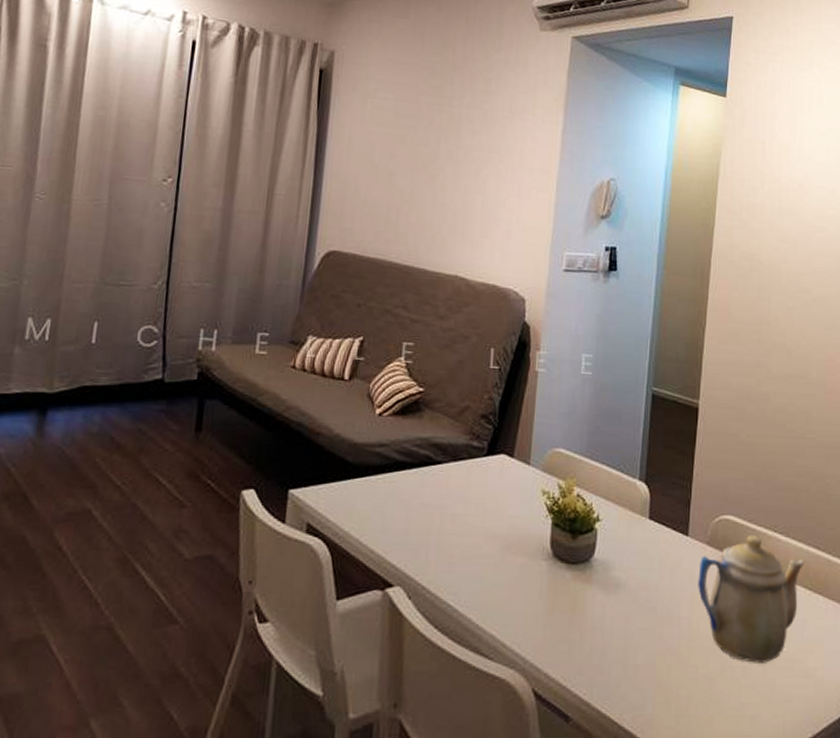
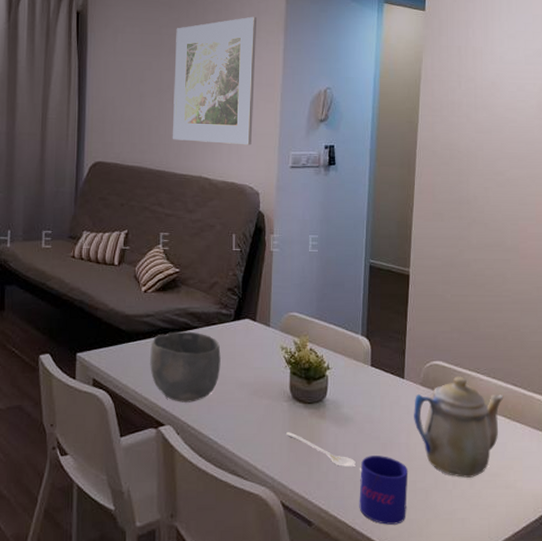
bowl: none [380,466,469,558] -> present [150,331,221,402]
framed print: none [424,89,533,242] -> present [172,16,256,145]
stirrer: none [543,599,626,646] -> present [286,432,356,466]
mug: none [628,632,690,722] -> present [359,456,409,525]

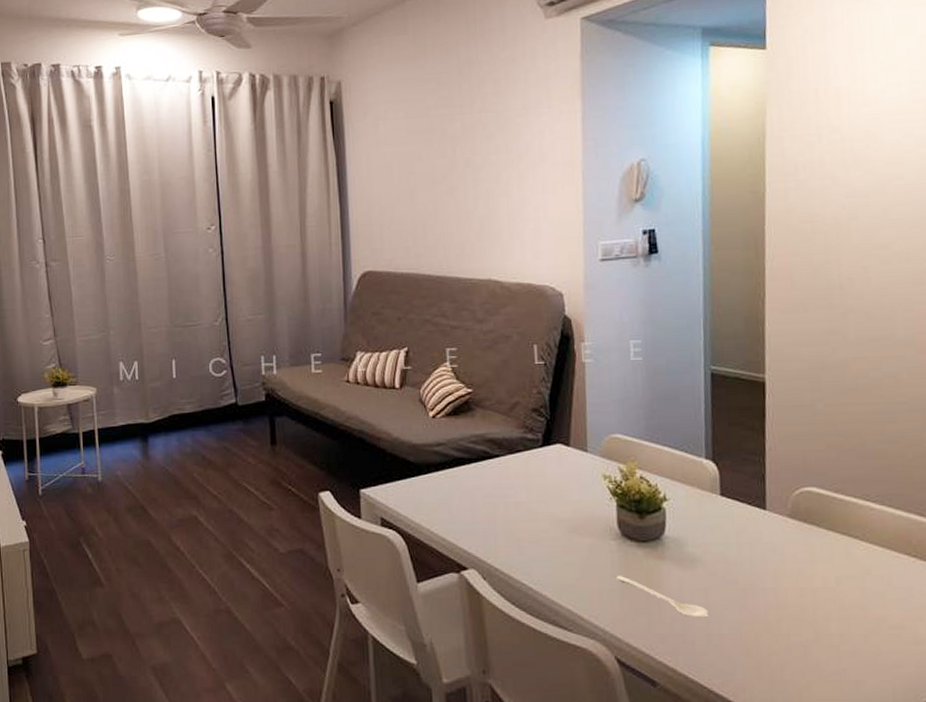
bowl: present [150,331,221,402] -> none [444,461,530,543]
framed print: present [172,16,256,145] -> none [447,82,550,239]
mug: present [359,456,409,525] -> none [715,603,779,686]
teapot: present [414,376,504,478] -> none [781,505,906,630]

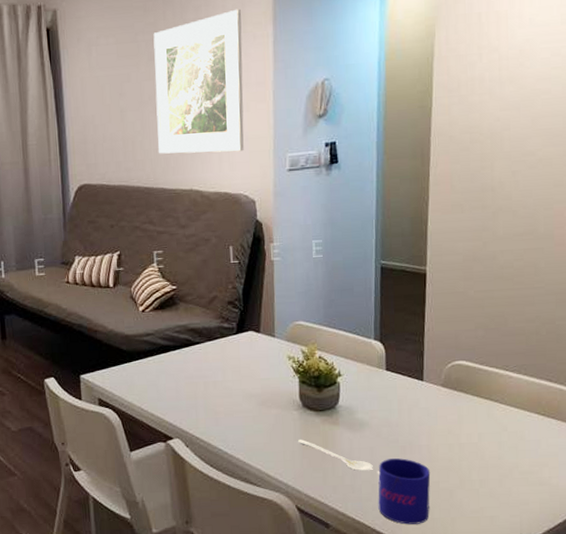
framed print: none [447,82,550,239] -> present [153,8,244,154]
mug: none [715,603,779,686] -> present [378,458,431,525]

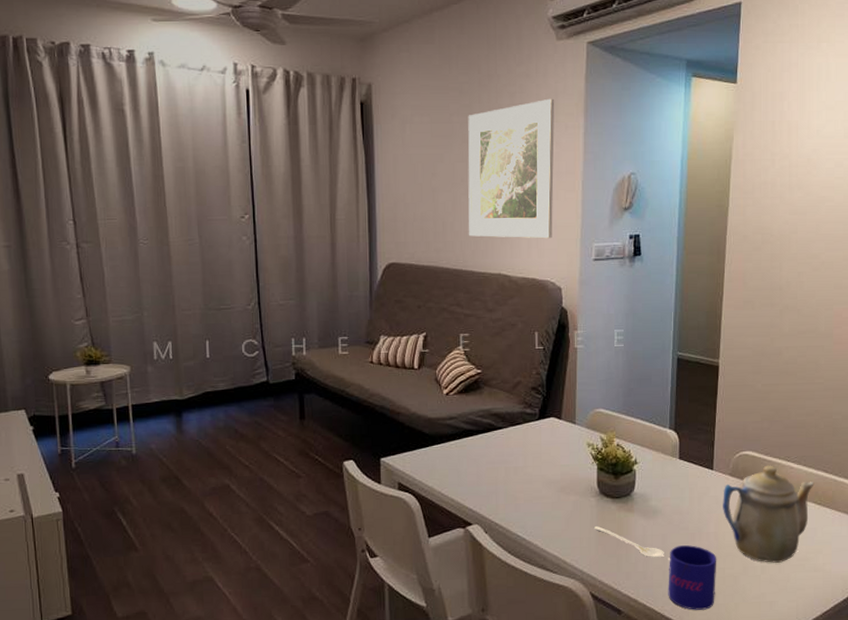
teapot: none [435,375,537,477] -> present [723,465,814,563]

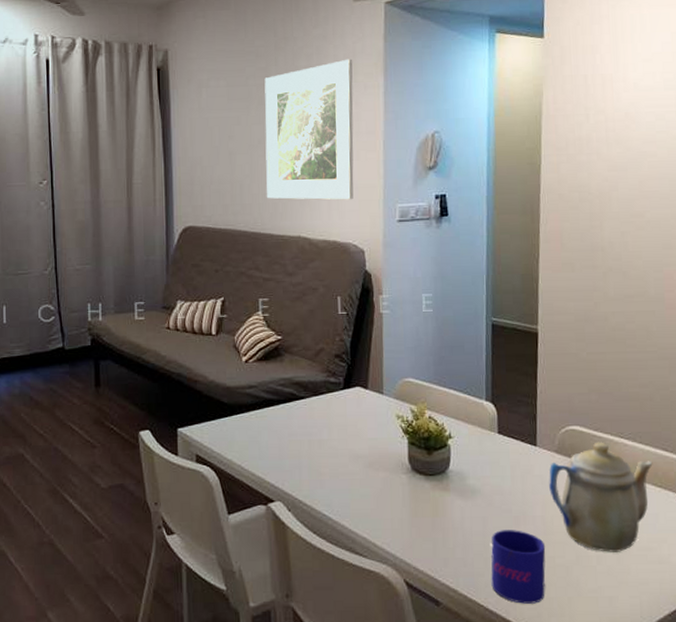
stirrer: present [595,526,664,557] -> none [407,506,486,542]

